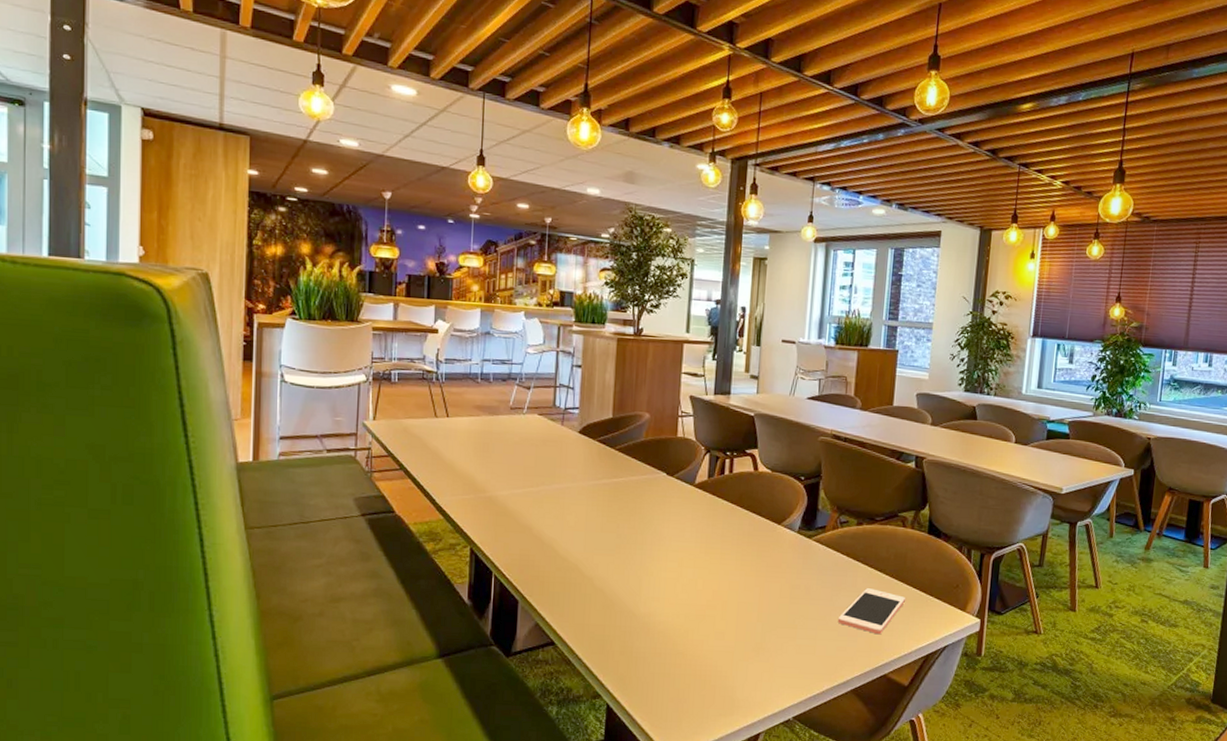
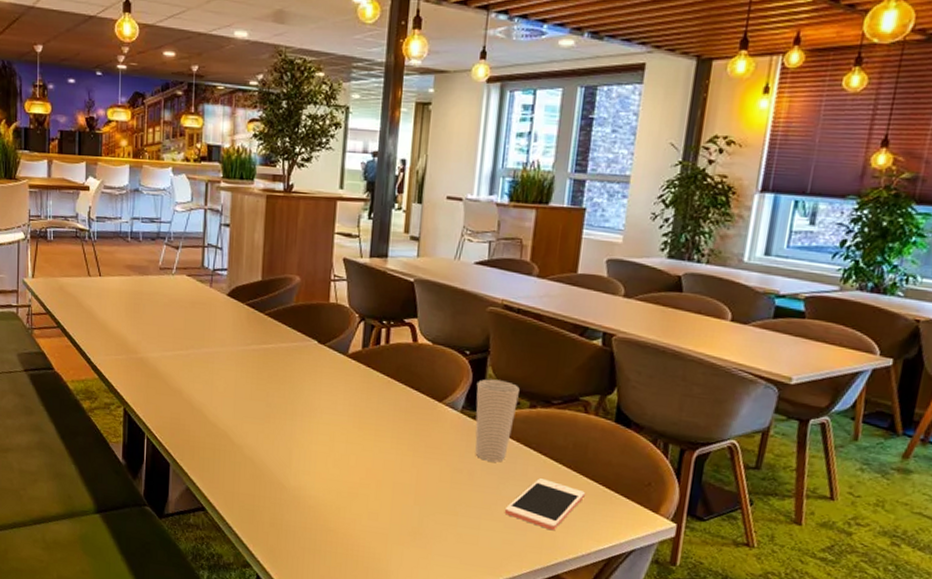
cup: none [810,501,848,576] -> present [475,379,520,462]

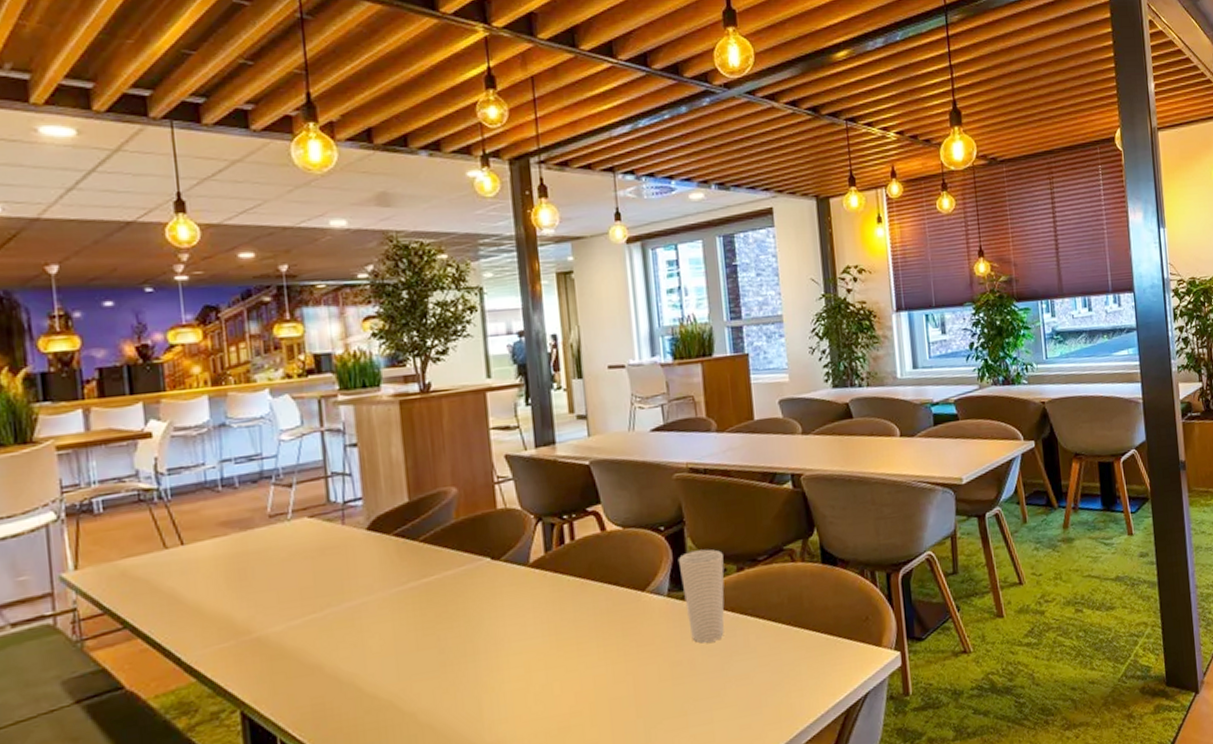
cell phone: present [504,478,586,531] -> none [734,644,811,699]

